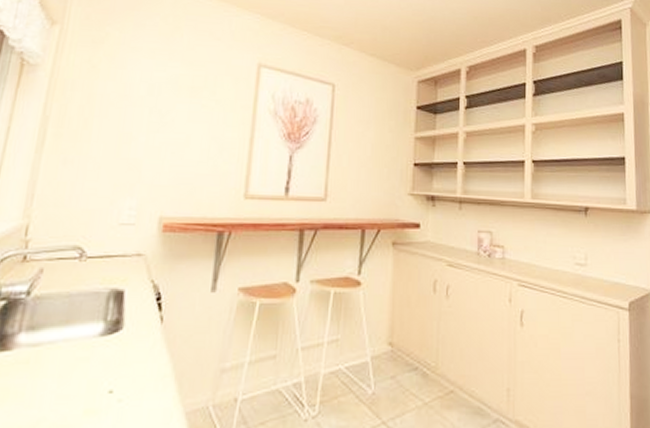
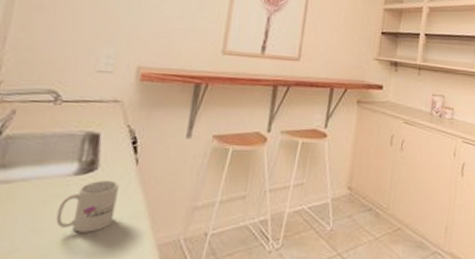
mug: none [82,342,144,399] -> present [56,181,119,233]

